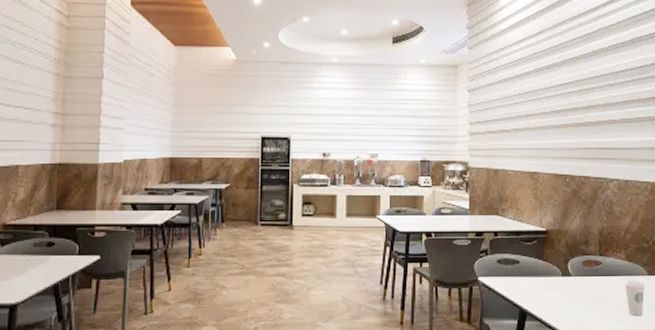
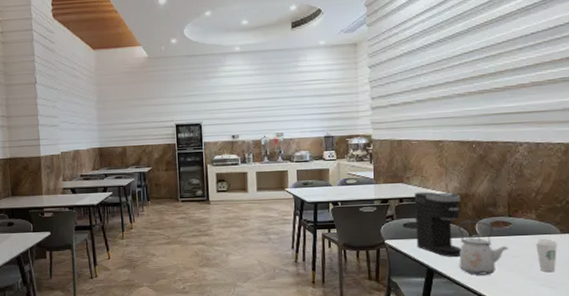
coffee maker: none [508,226,554,297] -> present [414,192,461,257]
kettle: none [551,258,600,318] -> present [458,220,509,275]

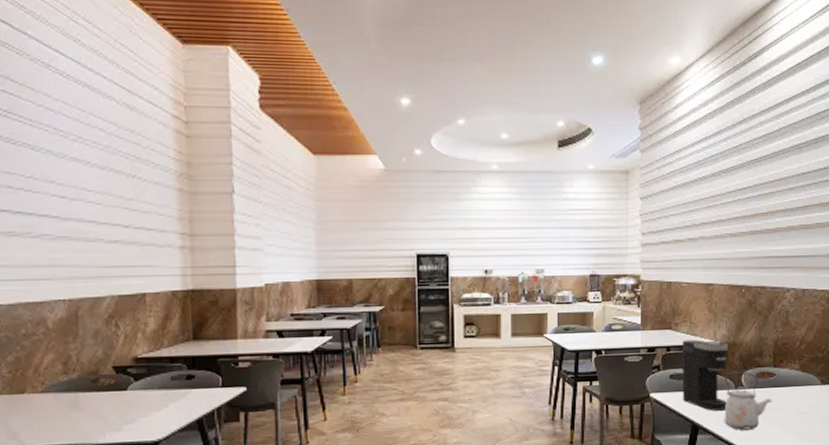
coffee cup: present [535,238,559,273] -> none [797,390,819,426]

